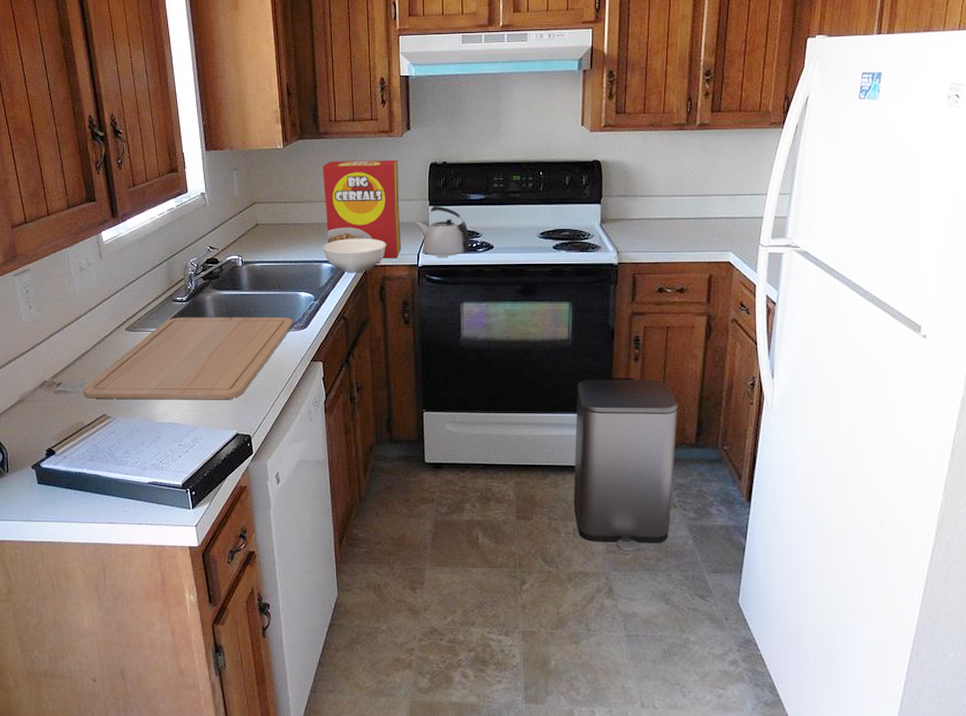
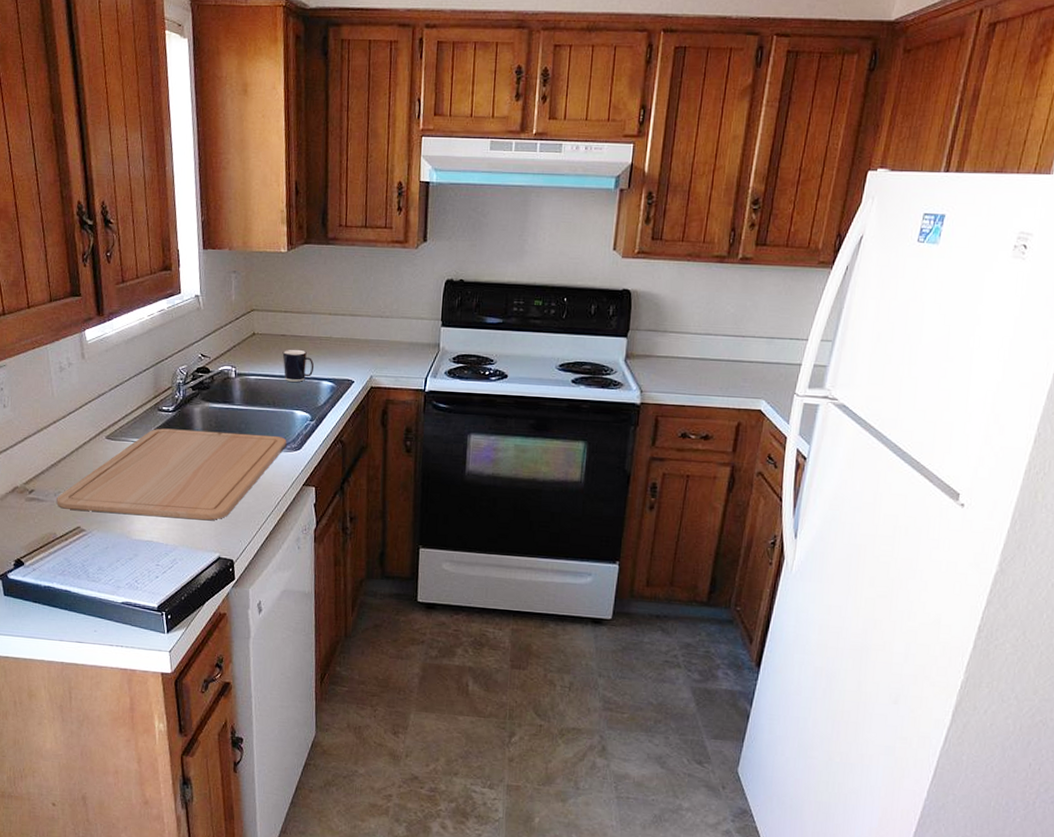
mug: none [284,236,315,266] -> present [282,349,315,382]
cereal box: present [322,159,401,259] -> none [328,270,411,381]
bowl: present [323,238,387,273] -> none [323,356,393,394]
kettle: present [415,205,470,259] -> none [424,326,483,386]
pedal bin: present [573,378,679,551] -> none [571,525,693,710]

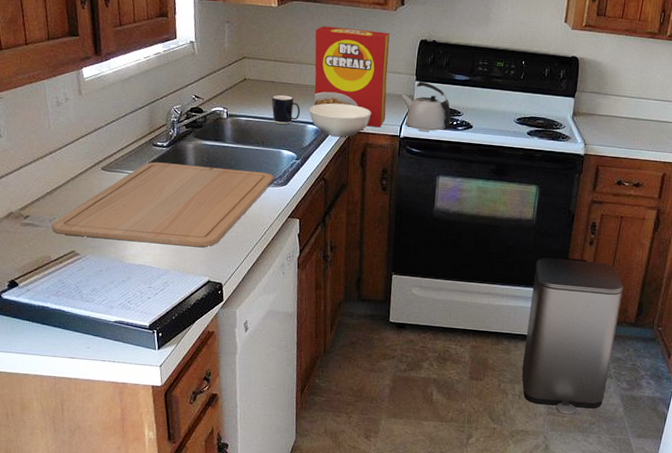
bowl: none [323,356,393,394] -> present [309,103,372,138]
cereal box: none [328,270,411,381] -> present [314,26,390,128]
kettle: none [424,326,483,386] -> present [400,81,451,133]
pedal bin: none [571,525,693,710] -> present [521,257,624,415]

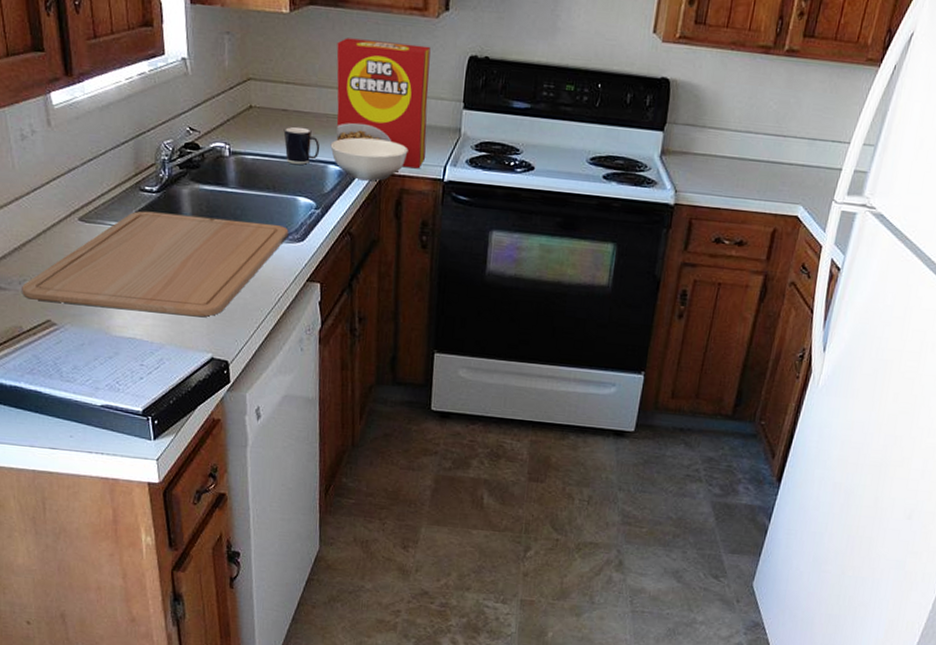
kettle: present [400,81,451,133] -> none [444,109,507,176]
pedal bin: present [521,257,624,415] -> none [591,333,720,525]

